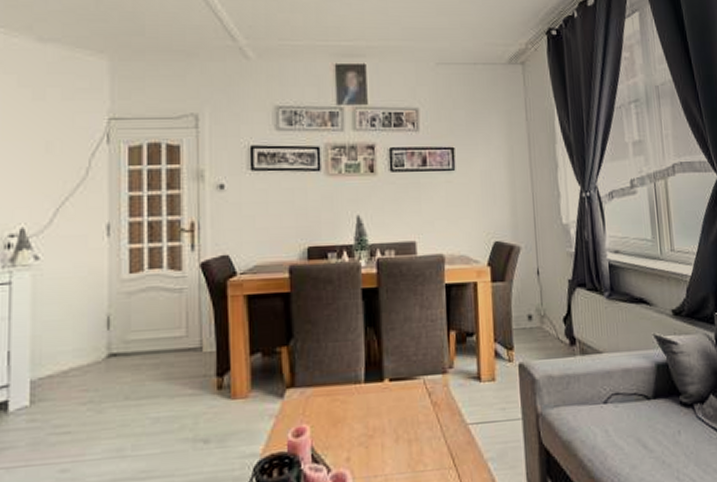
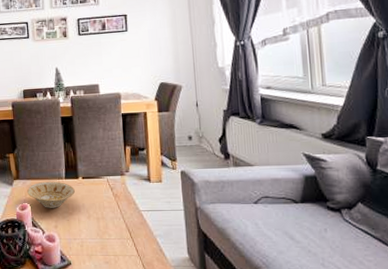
bowl: none [307,387,378,431] -> present [27,181,75,208]

